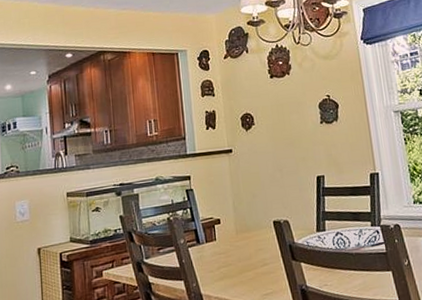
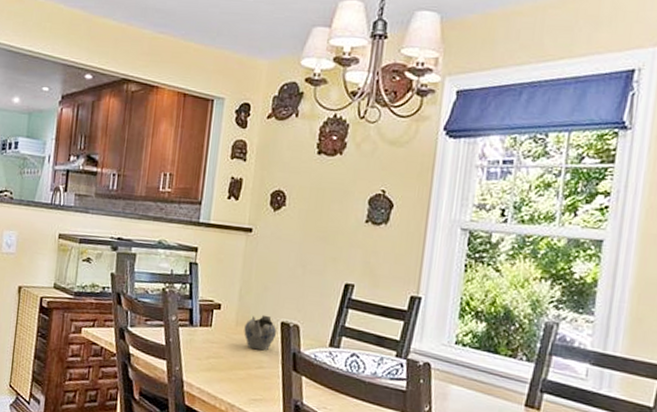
teapot: none [244,218,272,251] -> present [244,314,277,351]

